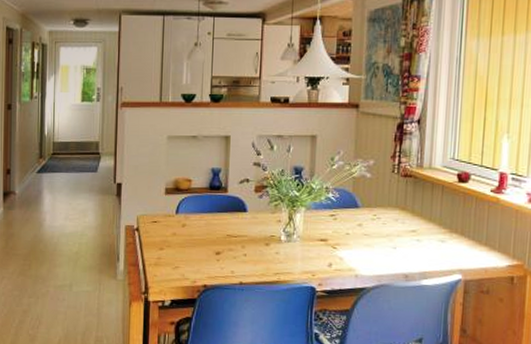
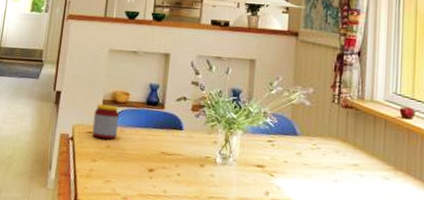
jar: none [156,192,183,227] -> present [91,104,120,140]

